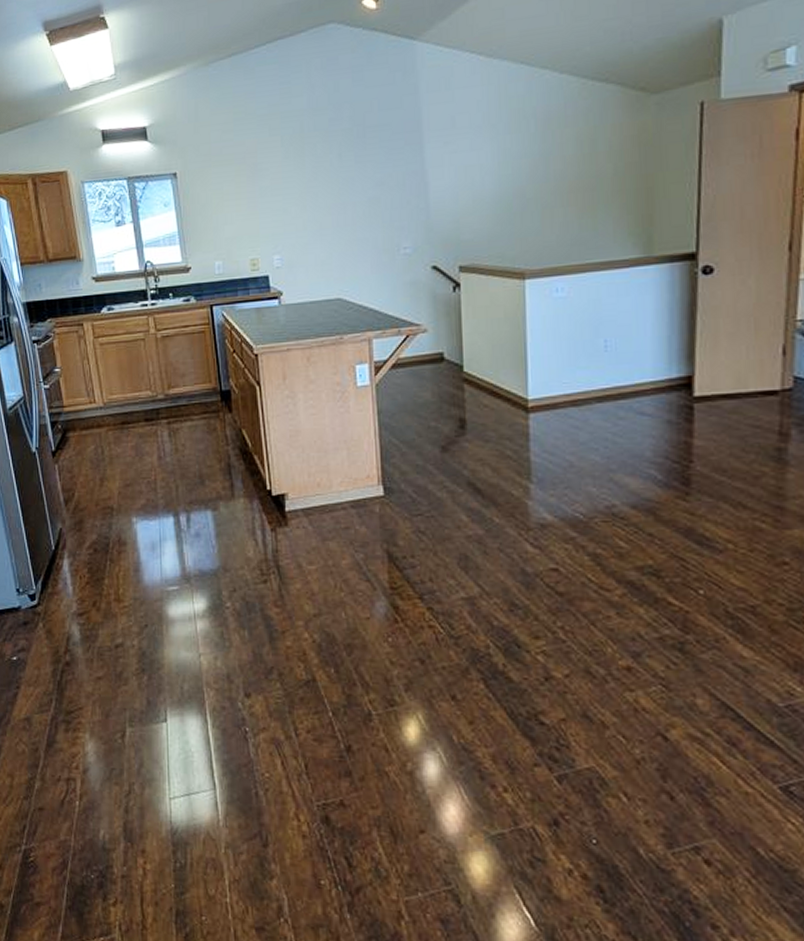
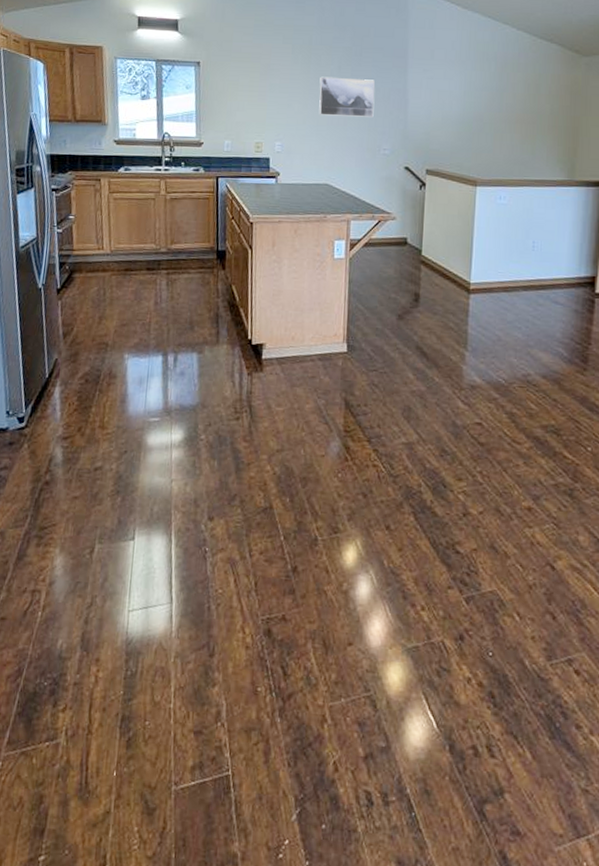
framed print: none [318,164,388,217] -> present [319,76,375,117]

